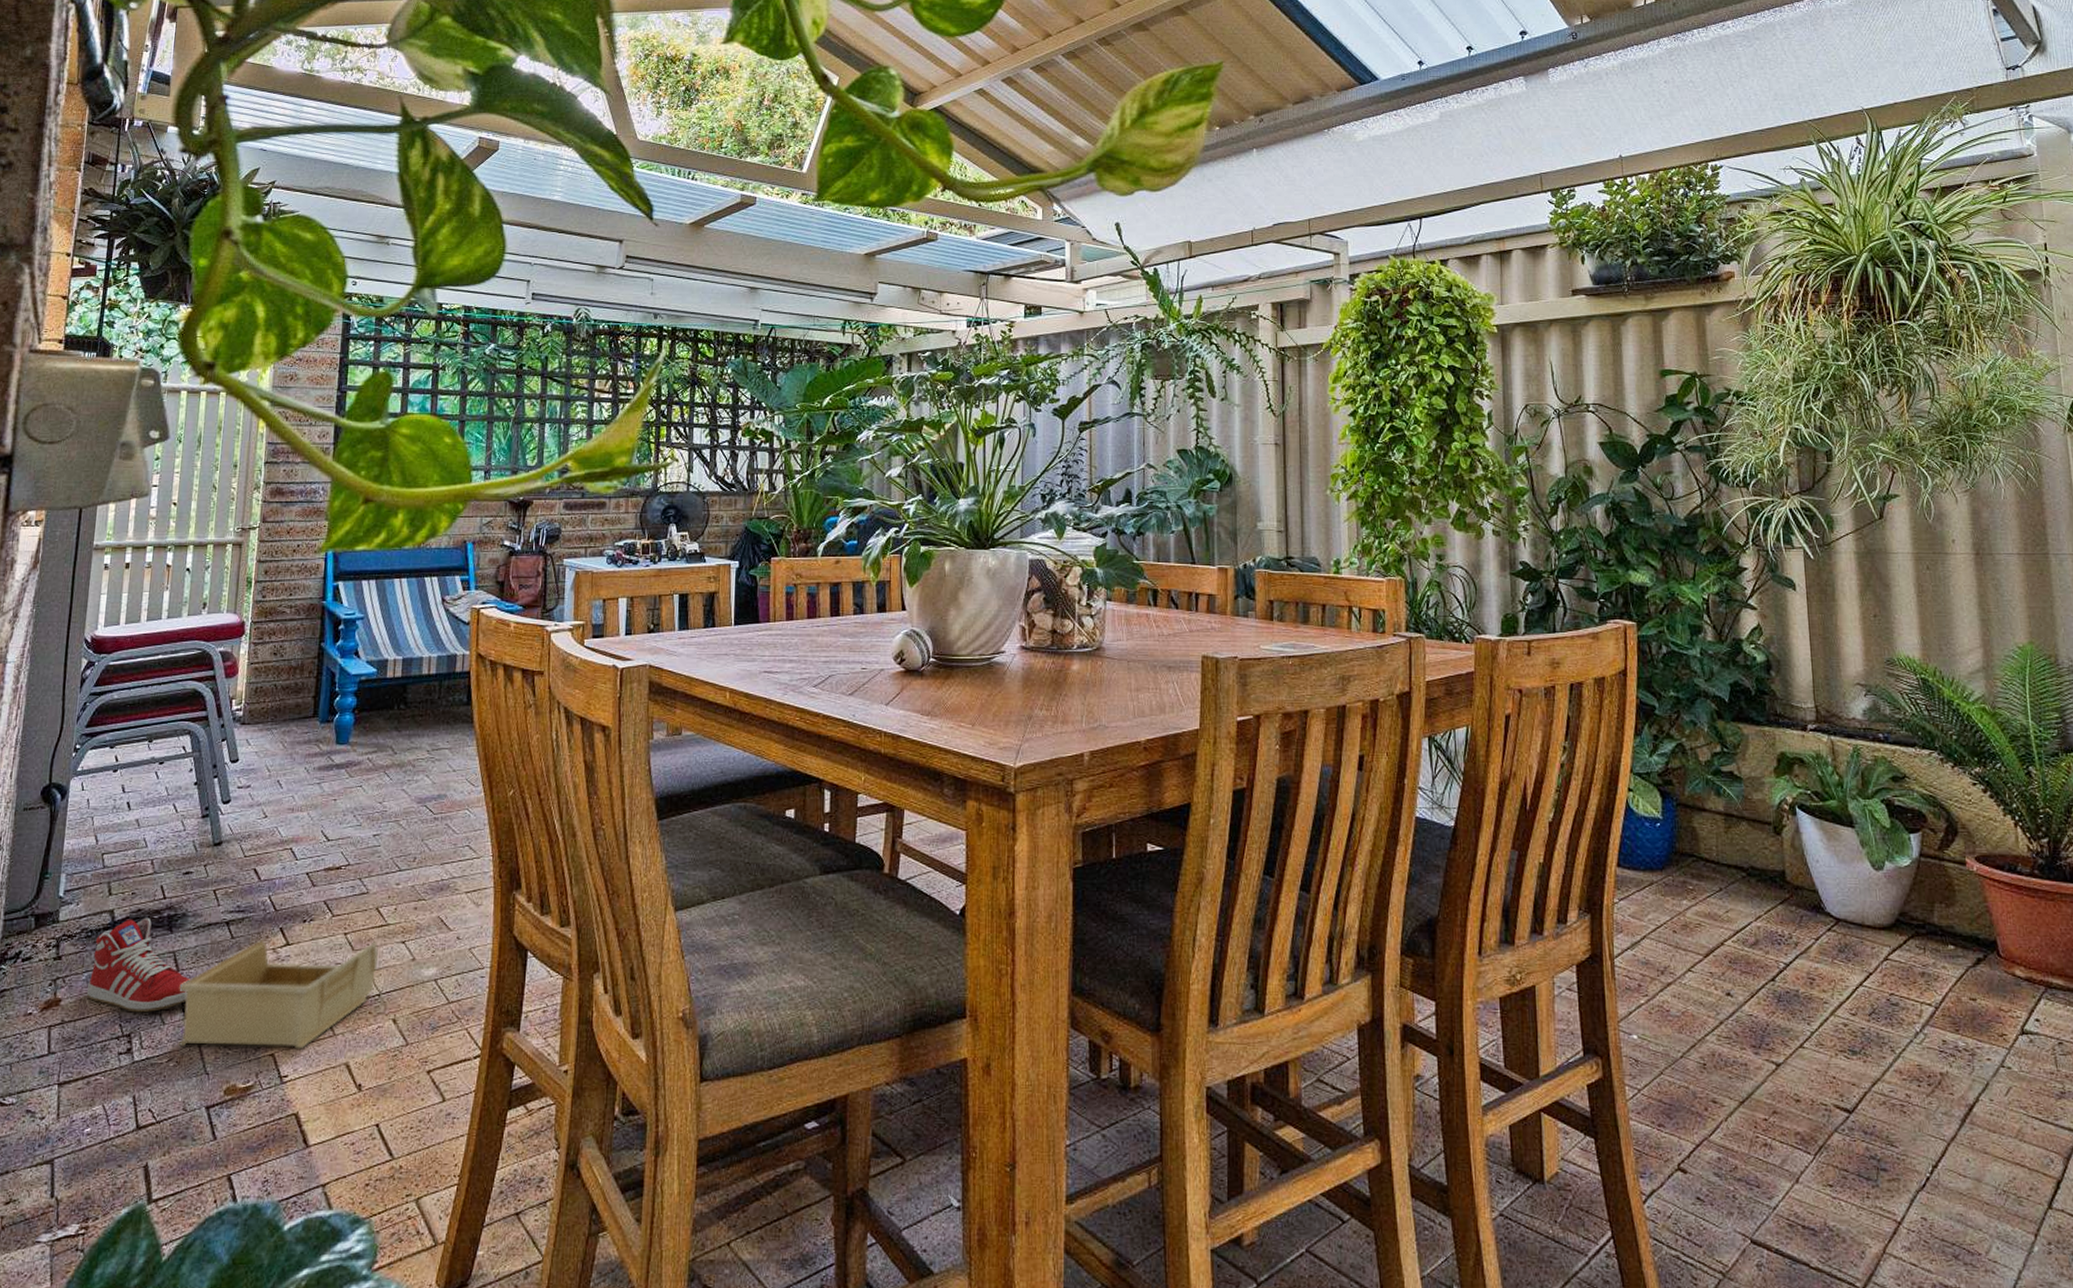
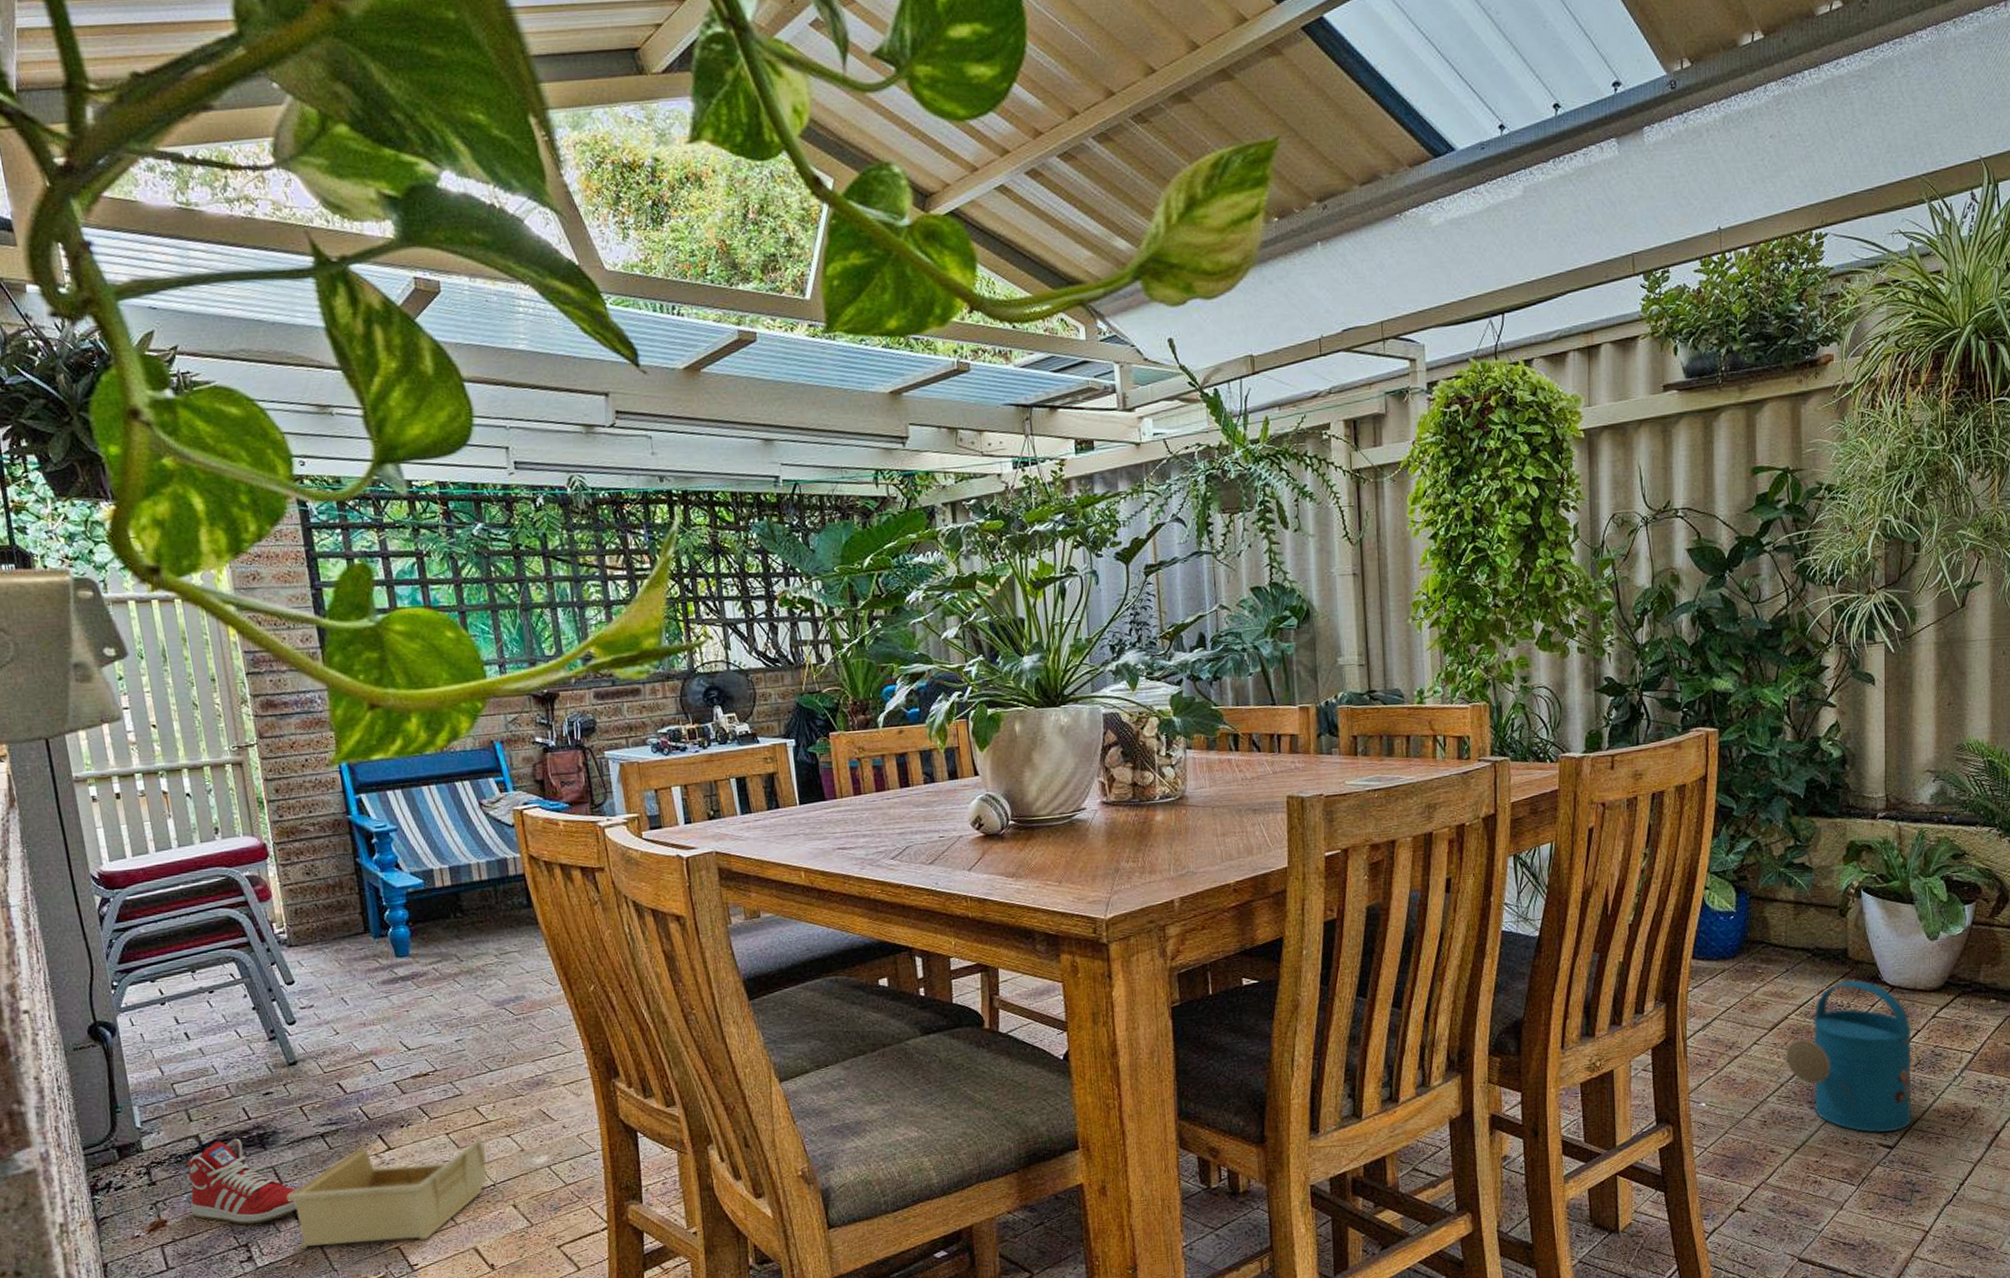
watering can: none [1723,908,1871,1092] -> present [1785,980,1912,1133]

